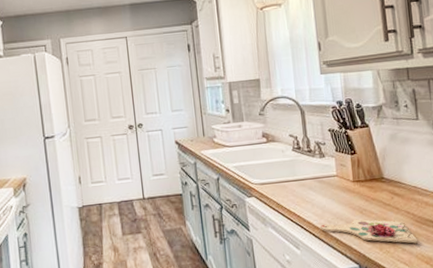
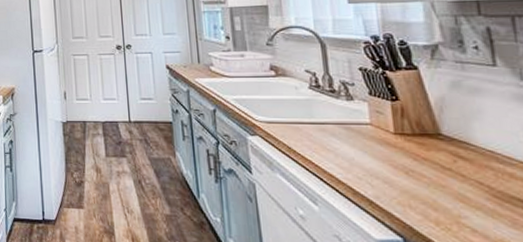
cutting board: present [321,219,417,244] -> none [347,180,497,225]

